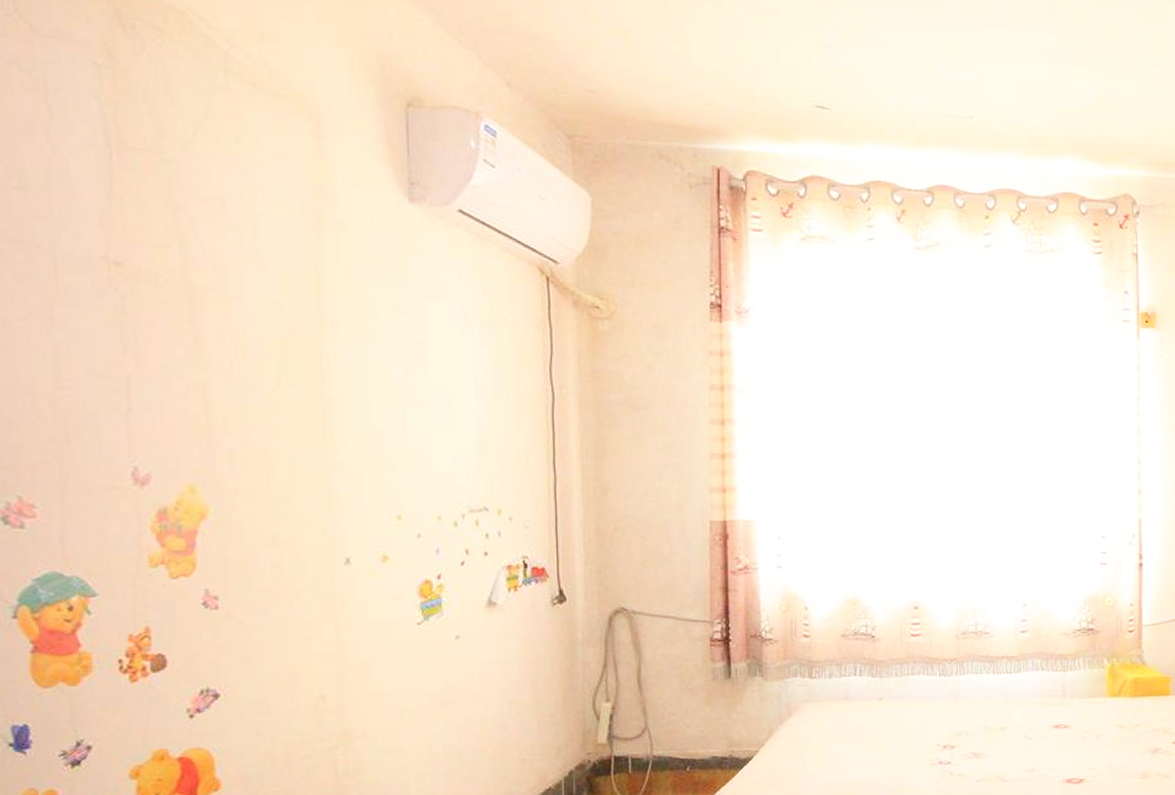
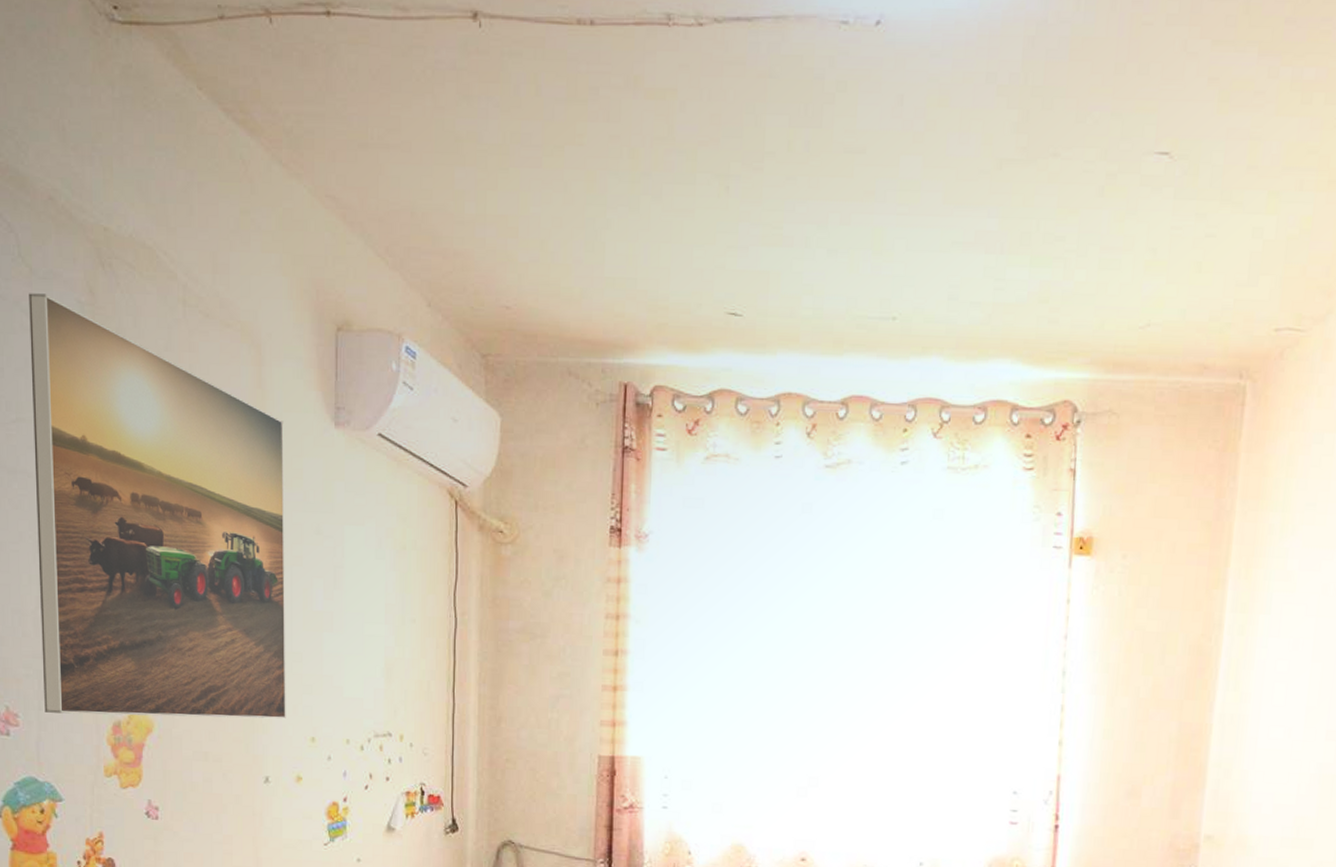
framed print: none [30,51,367,502] -> present [29,293,286,720]

